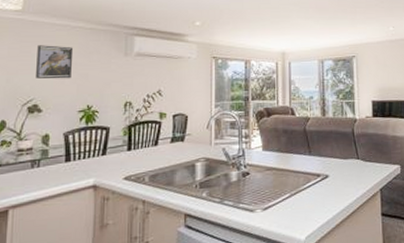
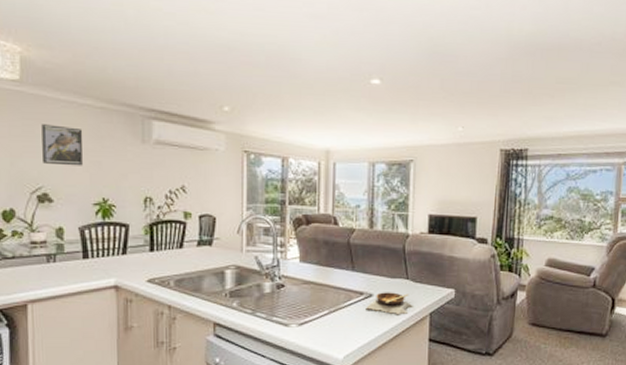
soup bowl: none [323,172,365,193] -> present [366,292,413,315]

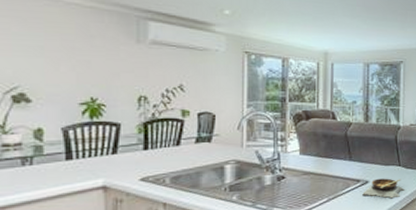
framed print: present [41,124,83,166] -> none [19,22,69,65]

